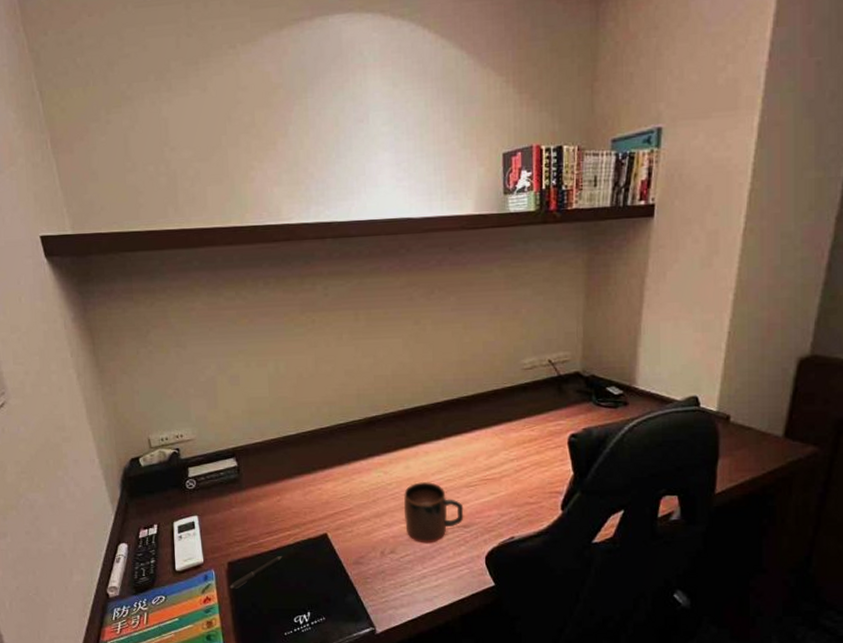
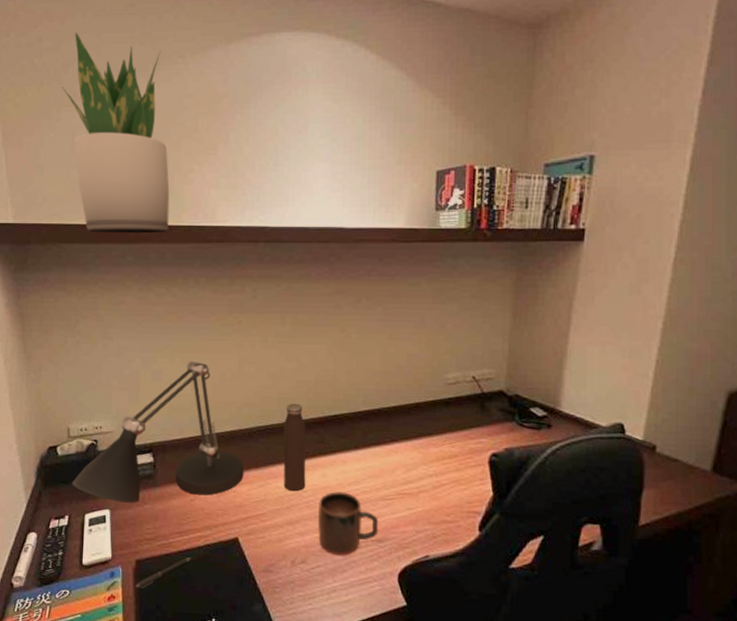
planter: none [109,27,233,239] -> present [62,33,170,233]
desk lamp: none [157,363,328,508] -> present [72,360,244,503]
water bottle: none [363,398,390,485] -> present [283,403,306,492]

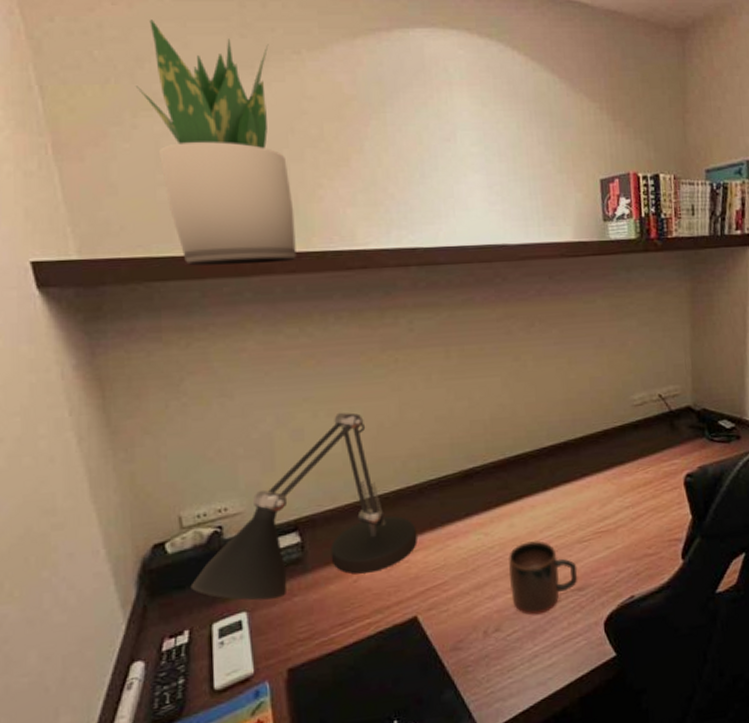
pen: present [136,557,191,588] -> none [290,652,361,704]
water bottle: present [283,403,306,492] -> none [459,447,492,550]

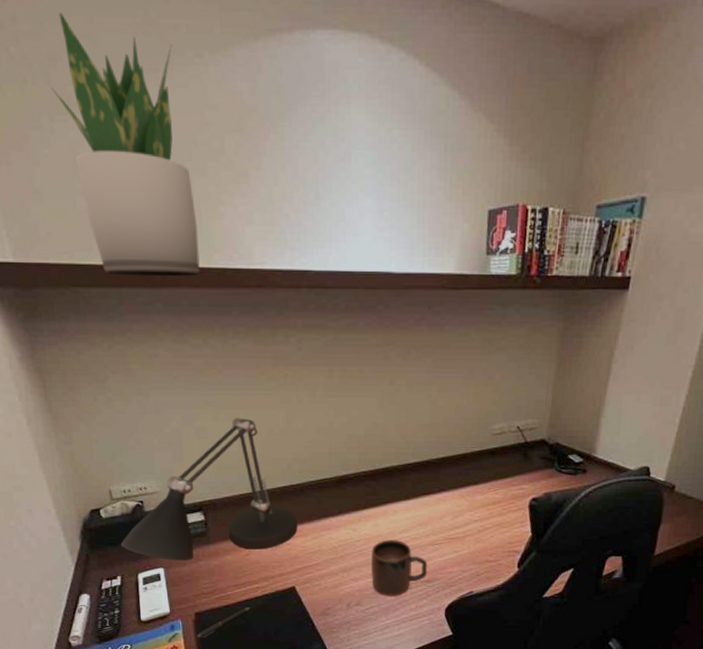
pen: none [290,652,361,704] -> present [197,607,250,638]

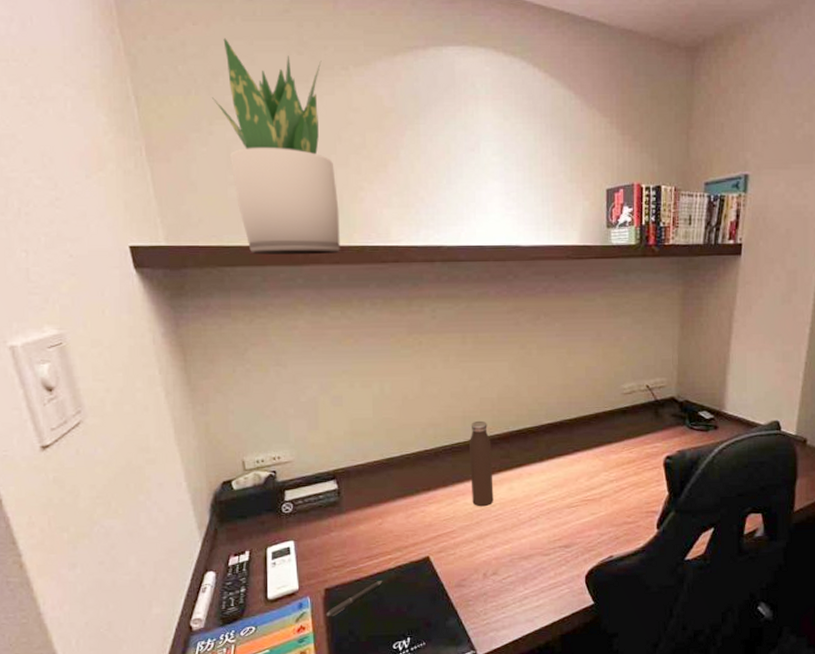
desk lamp: present [120,417,298,561] -> none [251,384,432,533]
water bottle: none [334,457,359,542] -> present [468,420,494,507]
mug: present [370,540,428,597] -> none [506,503,565,564]

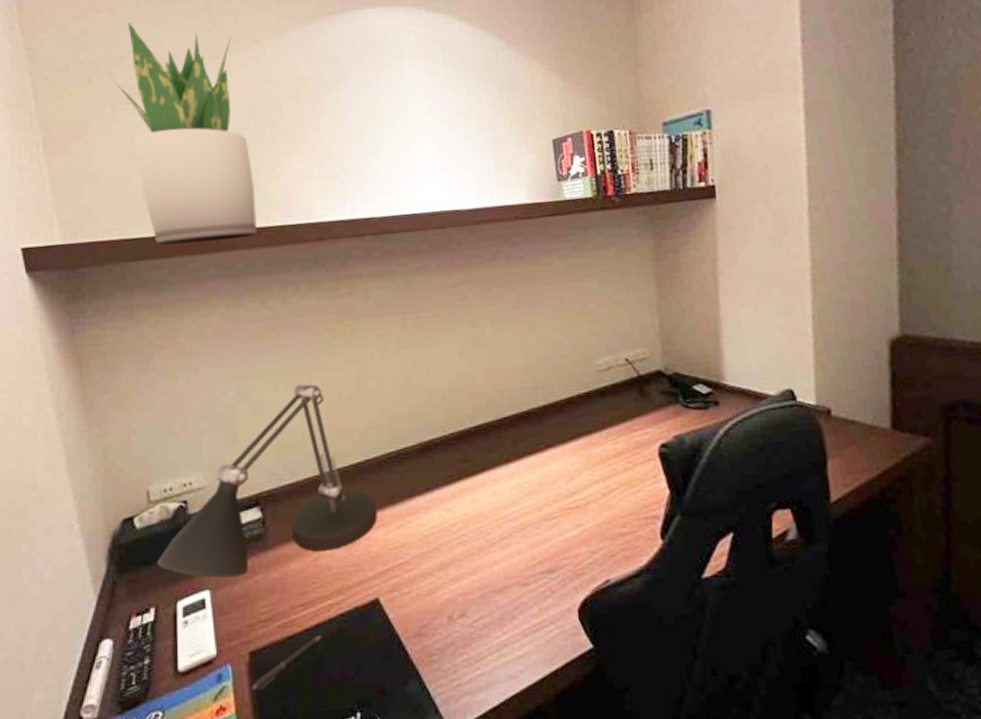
desk lamp: none [251,384,432,533] -> present [157,383,378,579]
water bottle: present [468,420,494,507] -> none [418,417,454,528]

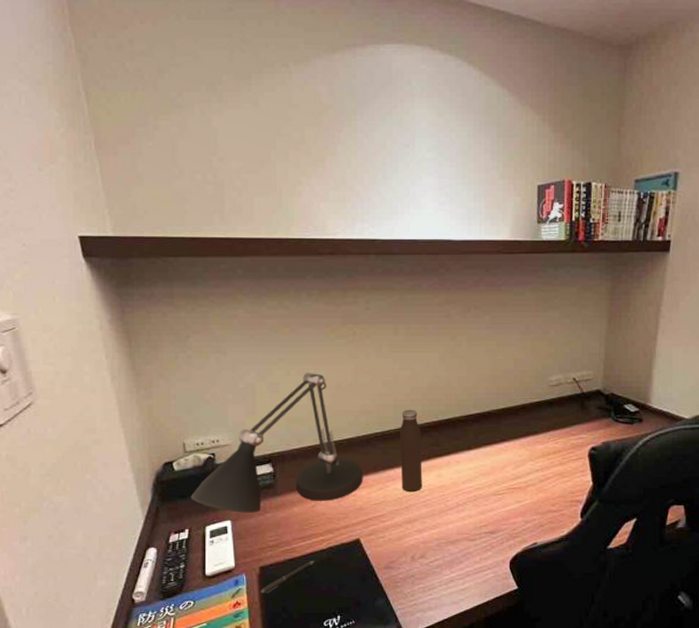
planter: present [115,23,257,245] -> none [158,36,279,246]
water bottle: none [418,417,454,528] -> present [399,409,423,493]

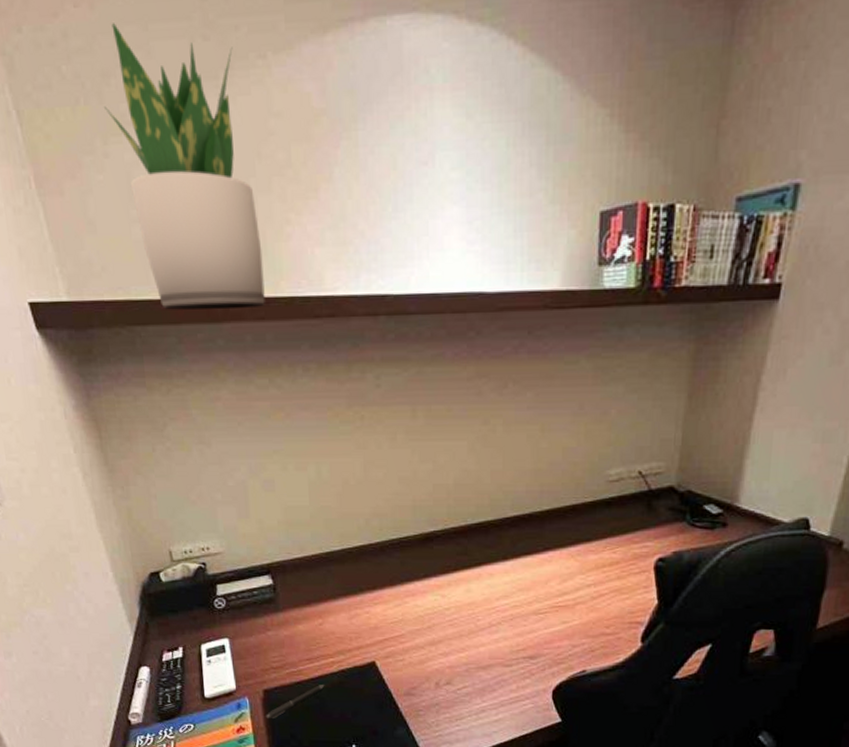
planter: none [158,36,279,246] -> present [105,23,265,310]
desk lamp: present [190,372,363,513] -> none [182,466,378,630]
water bottle: present [399,409,423,493] -> none [419,511,448,610]

